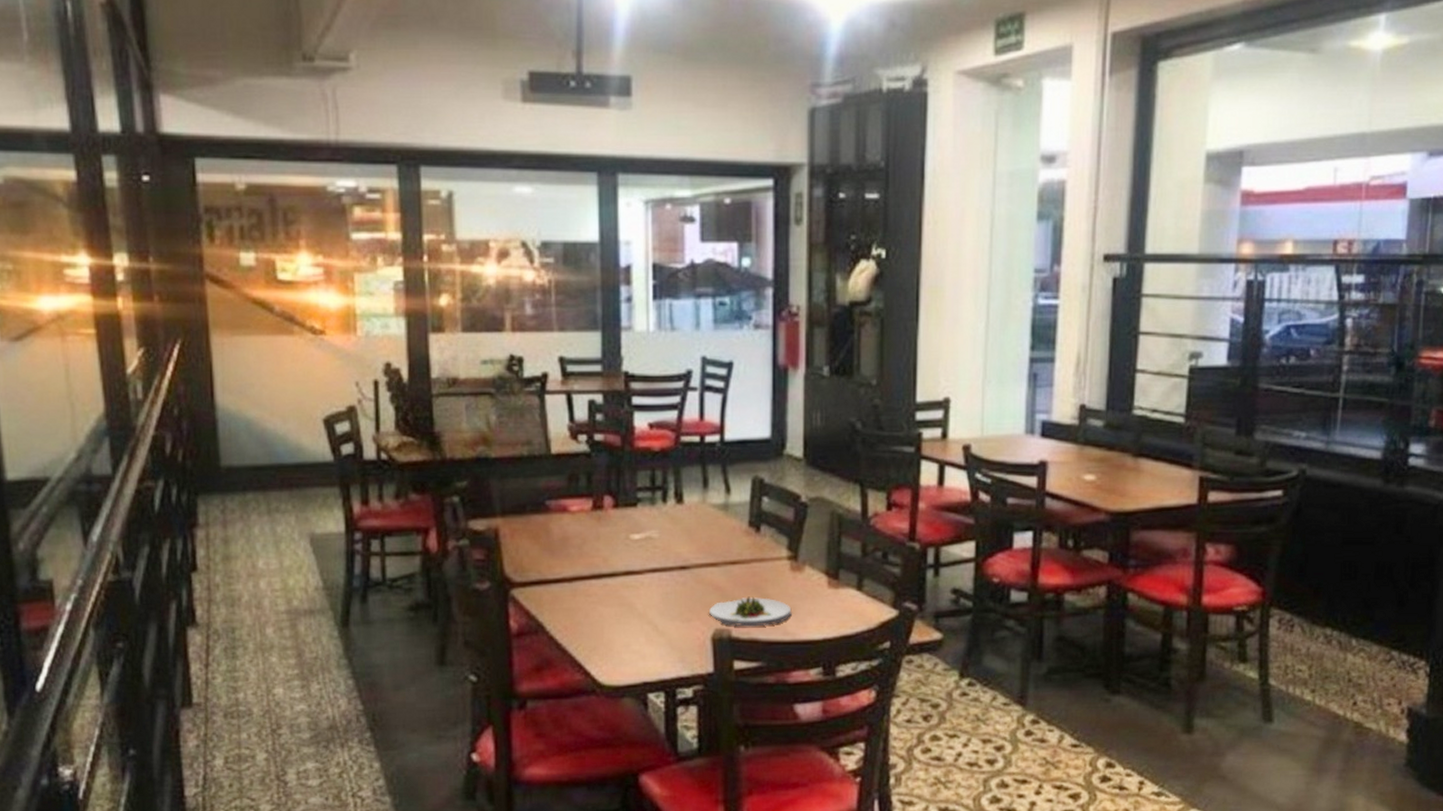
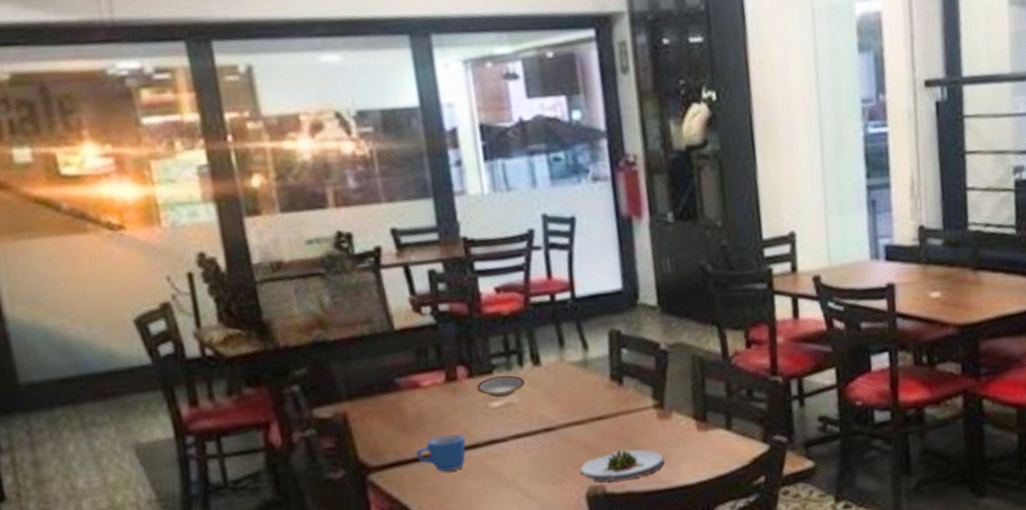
mug: none [556,560,604,596] -> present [415,434,467,472]
plate: none [620,510,666,531] -> present [476,375,525,398]

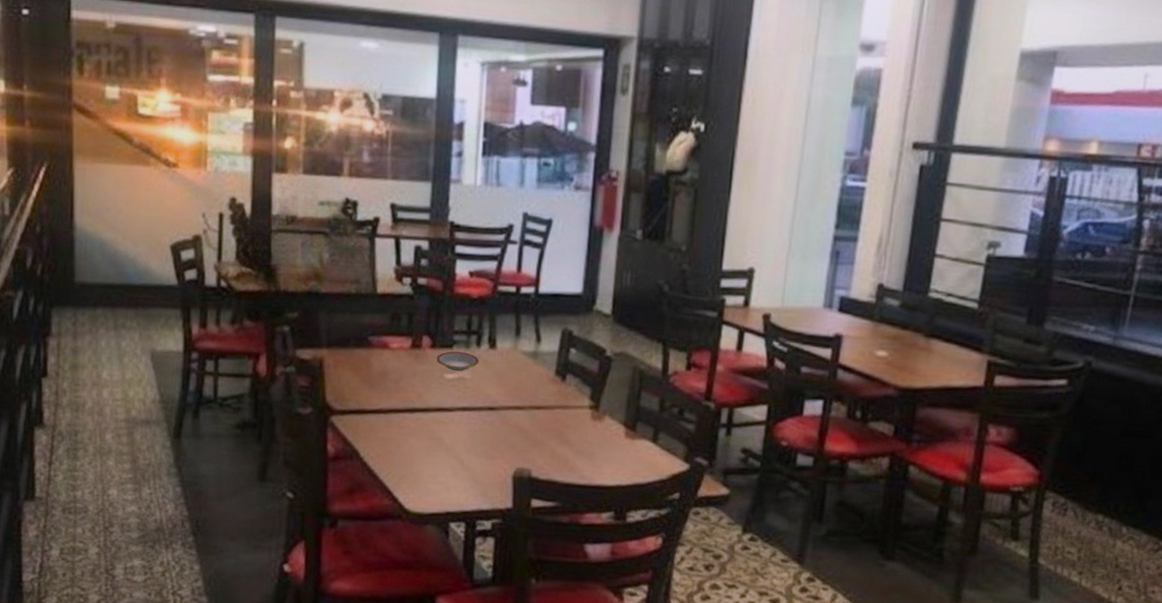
mug: present [415,434,467,472] -> none [373,394,418,428]
salad plate: present [579,449,665,482] -> none [511,440,590,469]

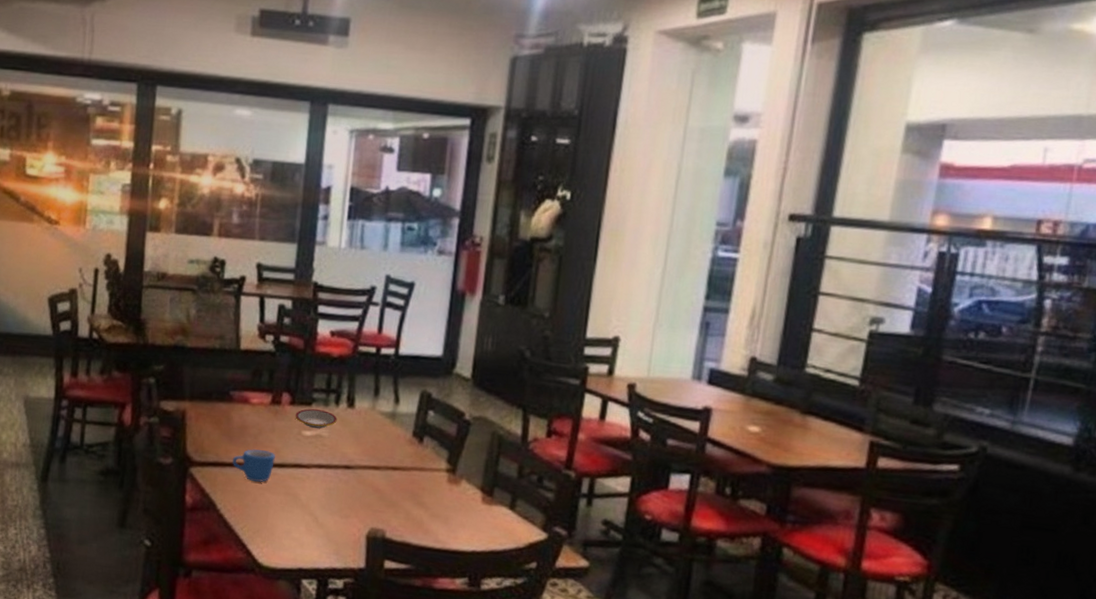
mug: none [373,394,418,428] -> present [232,448,275,482]

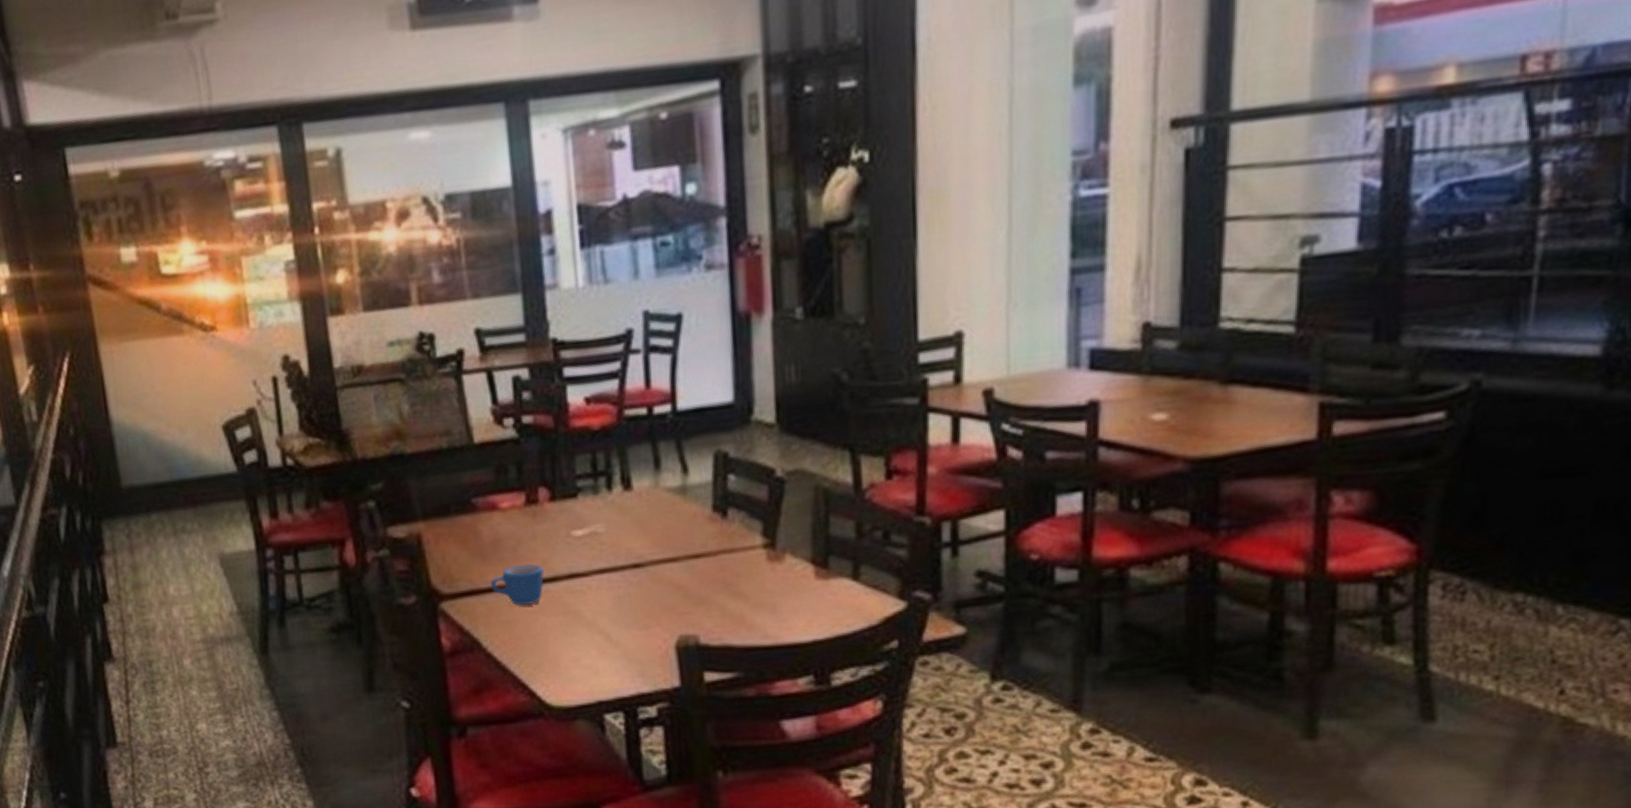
plate: present [295,408,337,429] -> none [559,500,613,526]

